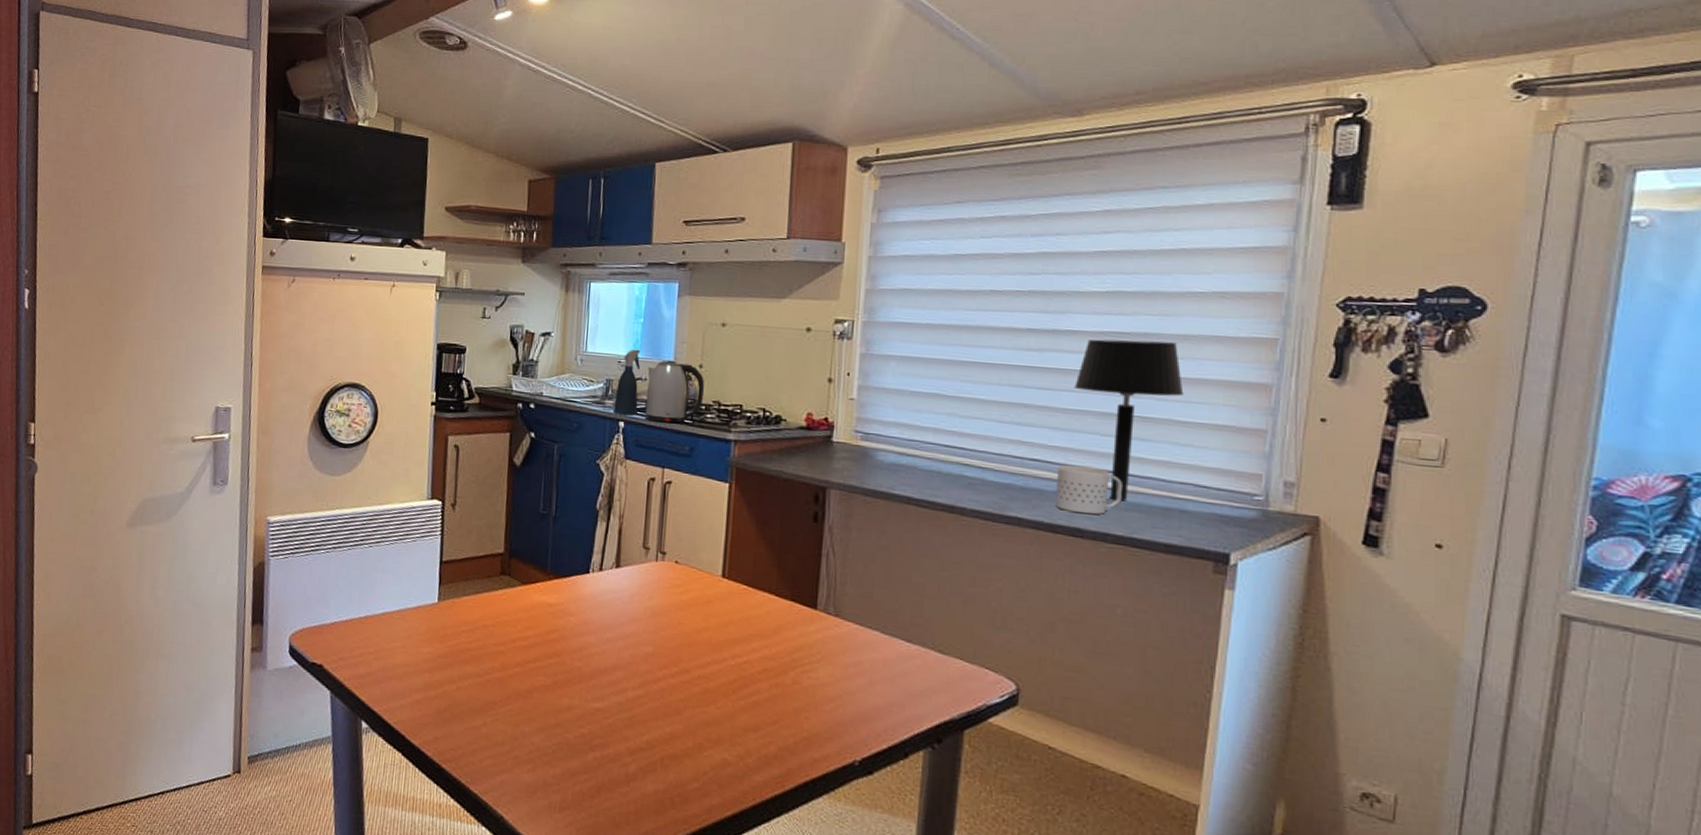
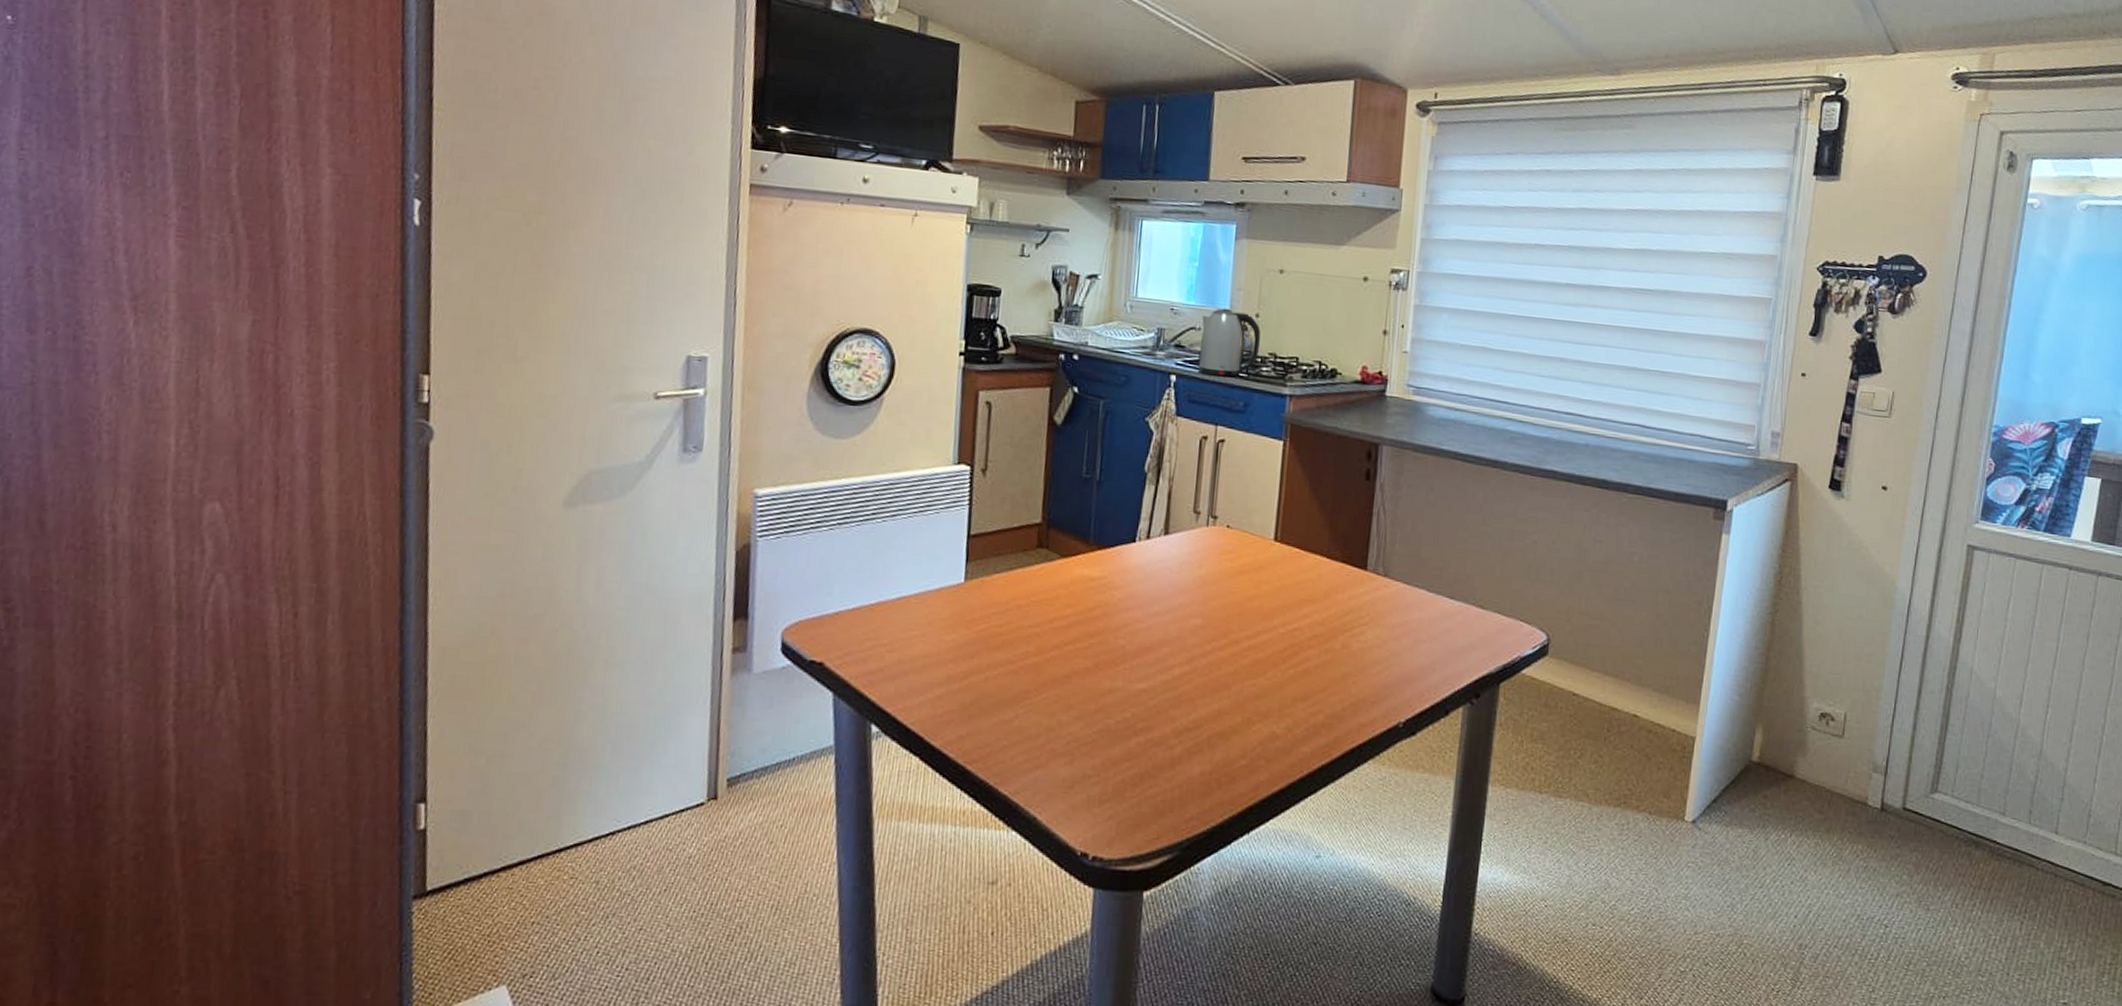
spray bottle: present [613,349,641,416] -> none [1165,295,1195,369]
mug: present [1055,464,1122,515] -> none [1585,418,1642,467]
table lamp: present [1074,339,1184,502] -> none [1605,295,1696,453]

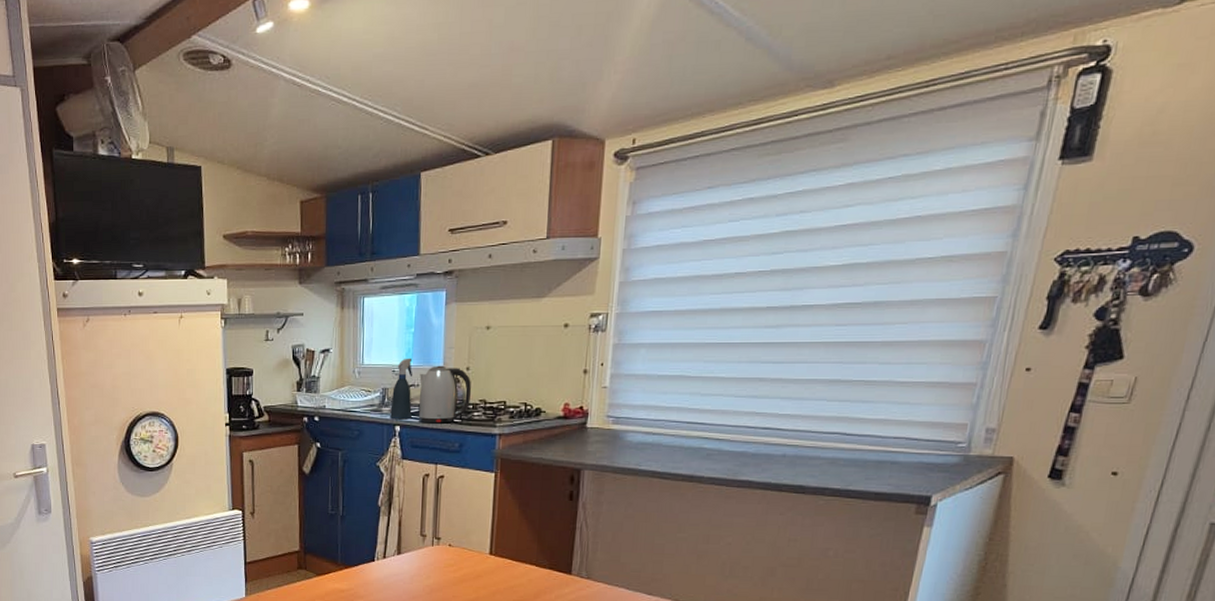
spray bottle: none [1165,295,1195,369] -> present [390,358,413,420]

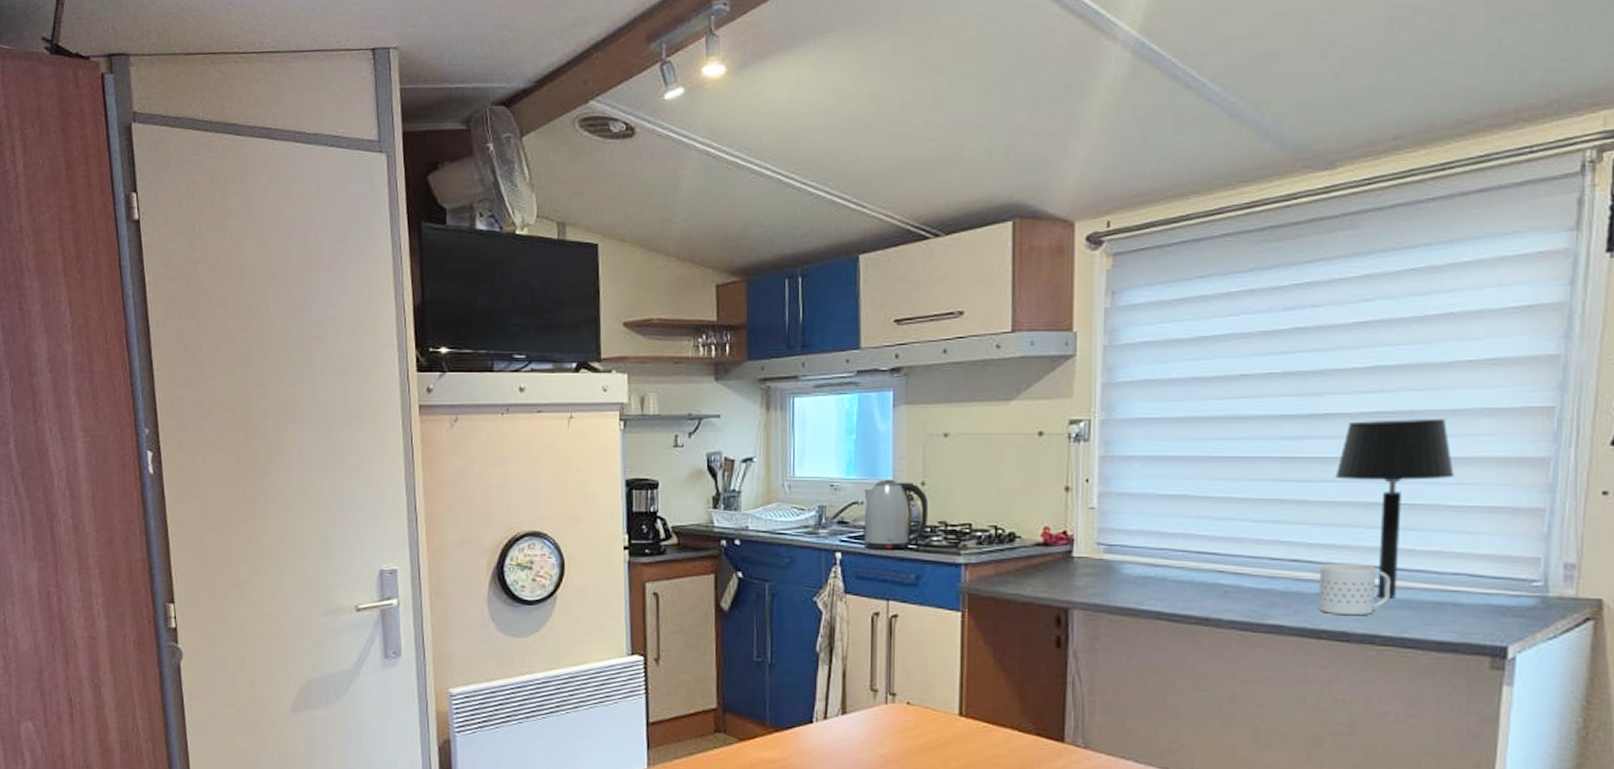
spray bottle: present [390,358,413,420] -> none [829,469,856,545]
mug: none [782,430,843,473] -> present [1318,563,1390,616]
table lamp: none [806,309,905,458] -> present [1335,419,1454,599]

